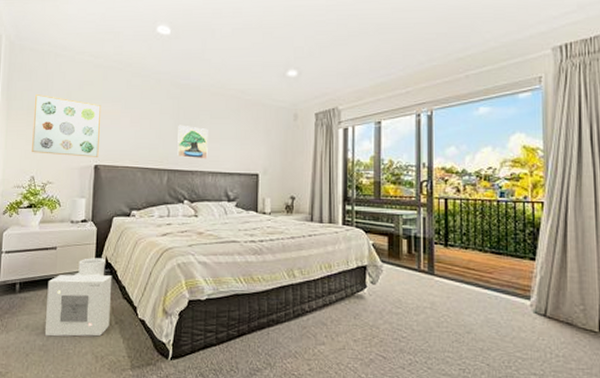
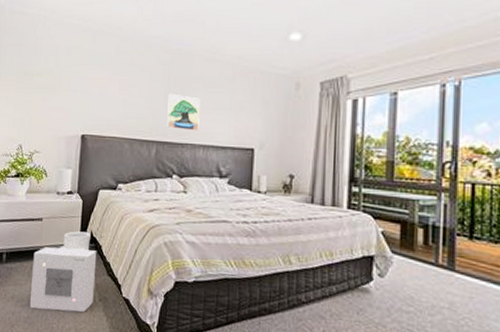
wall art: present [32,95,102,157] -> none [20,60,90,127]

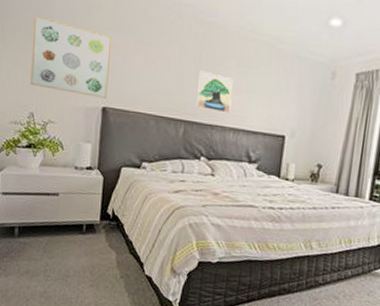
wall art: none [20,60,90,127] -> present [30,16,112,98]
air purifier: present [29,231,97,313] -> none [45,208,119,289]

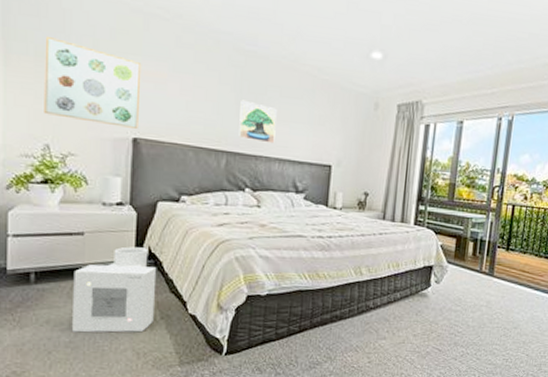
air purifier: none [45,208,119,289] -> present [71,246,157,333]

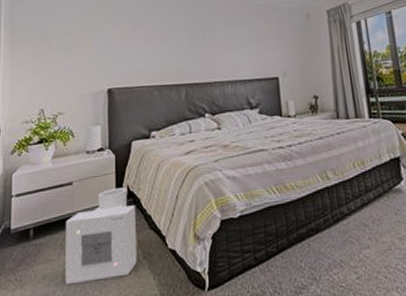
wall art: present [44,37,142,129] -> none [39,23,111,85]
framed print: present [239,100,277,144] -> none [191,37,225,70]

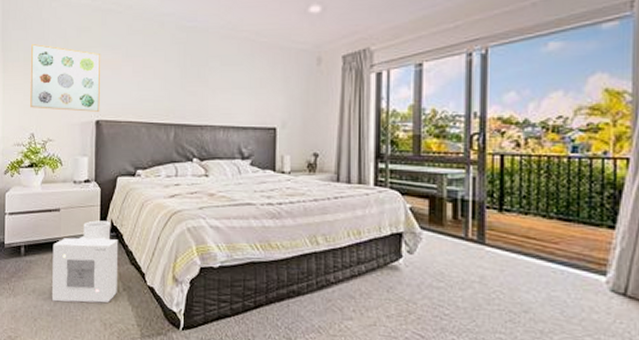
wall art: none [39,23,111,85] -> present [30,44,101,112]

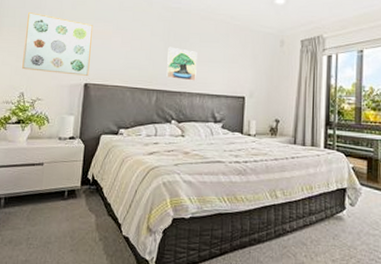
air purifier: present [51,220,119,303] -> none [27,174,98,253]
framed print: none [185,73,218,112] -> present [166,47,197,81]

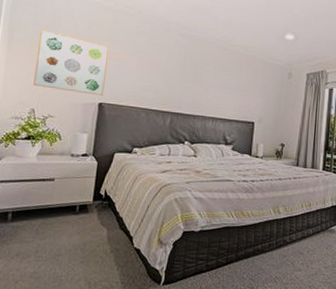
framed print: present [166,47,197,81] -> none [181,72,212,106]

